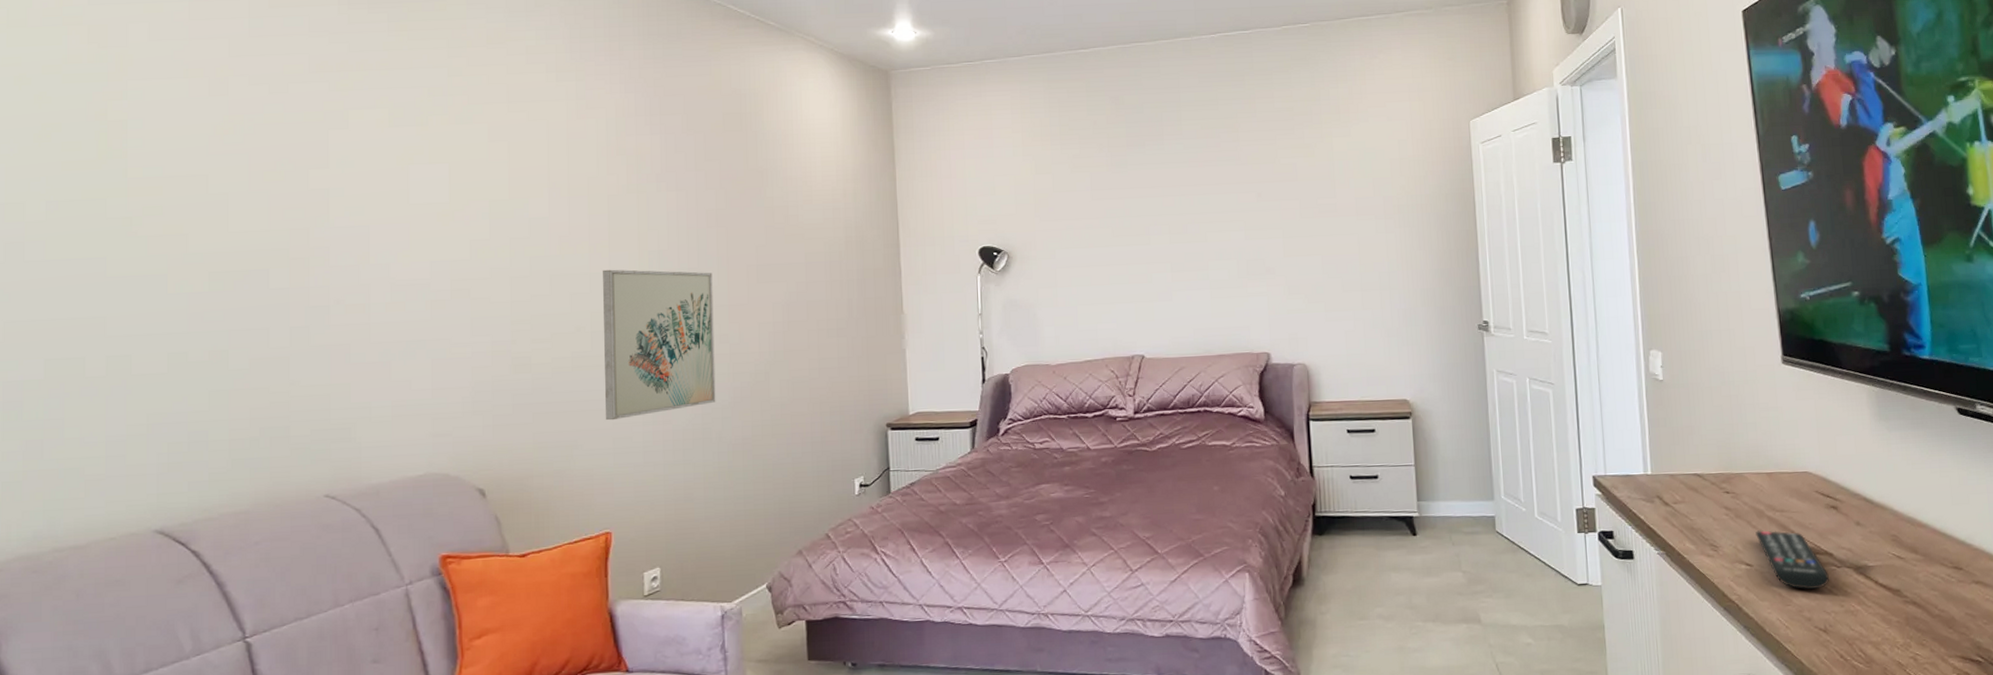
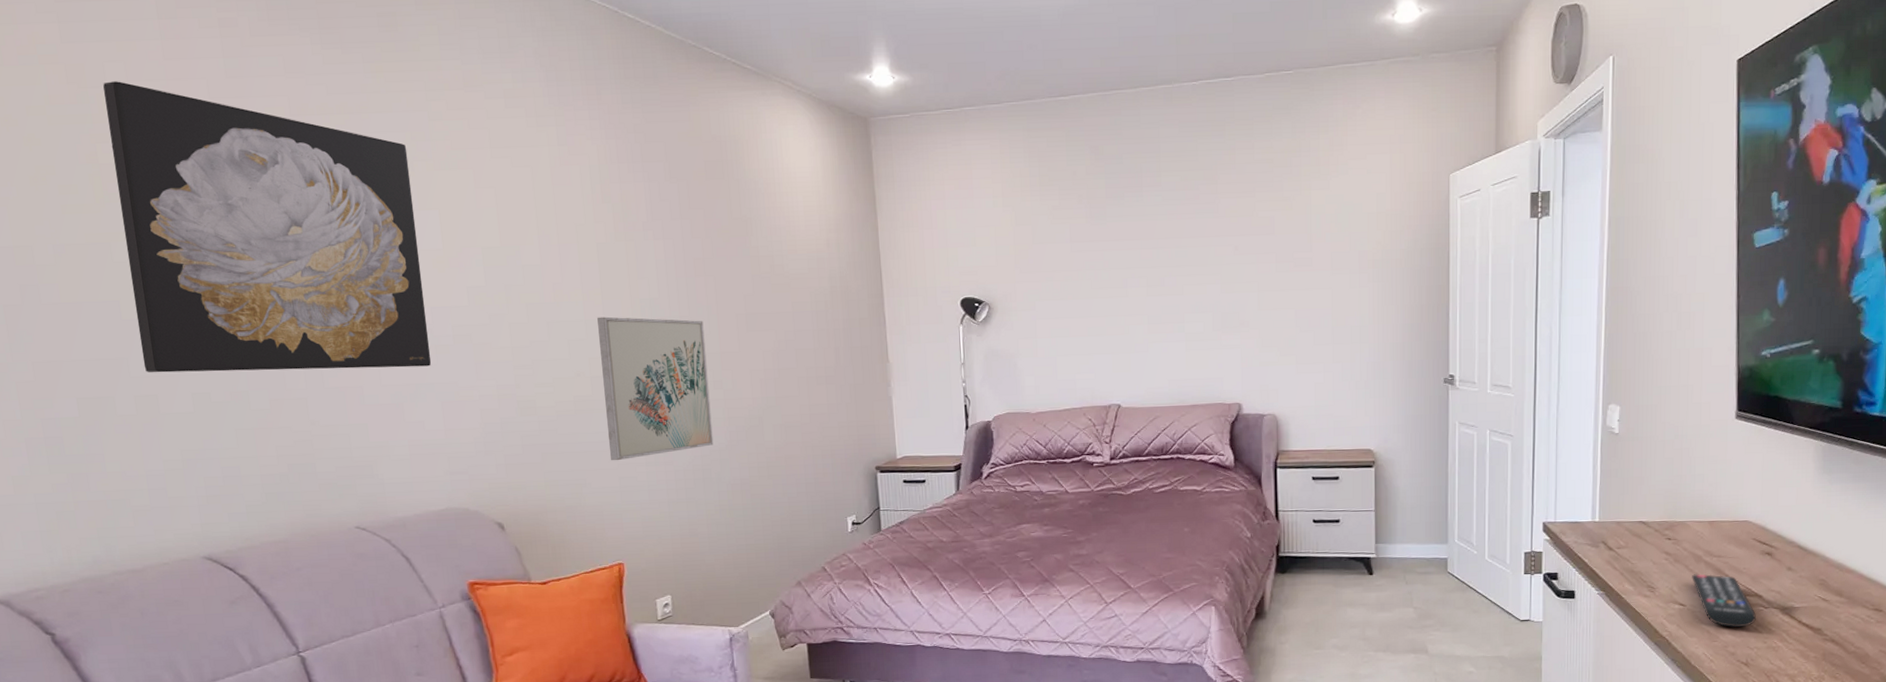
wall art: none [121,41,426,332] -> present [103,81,432,373]

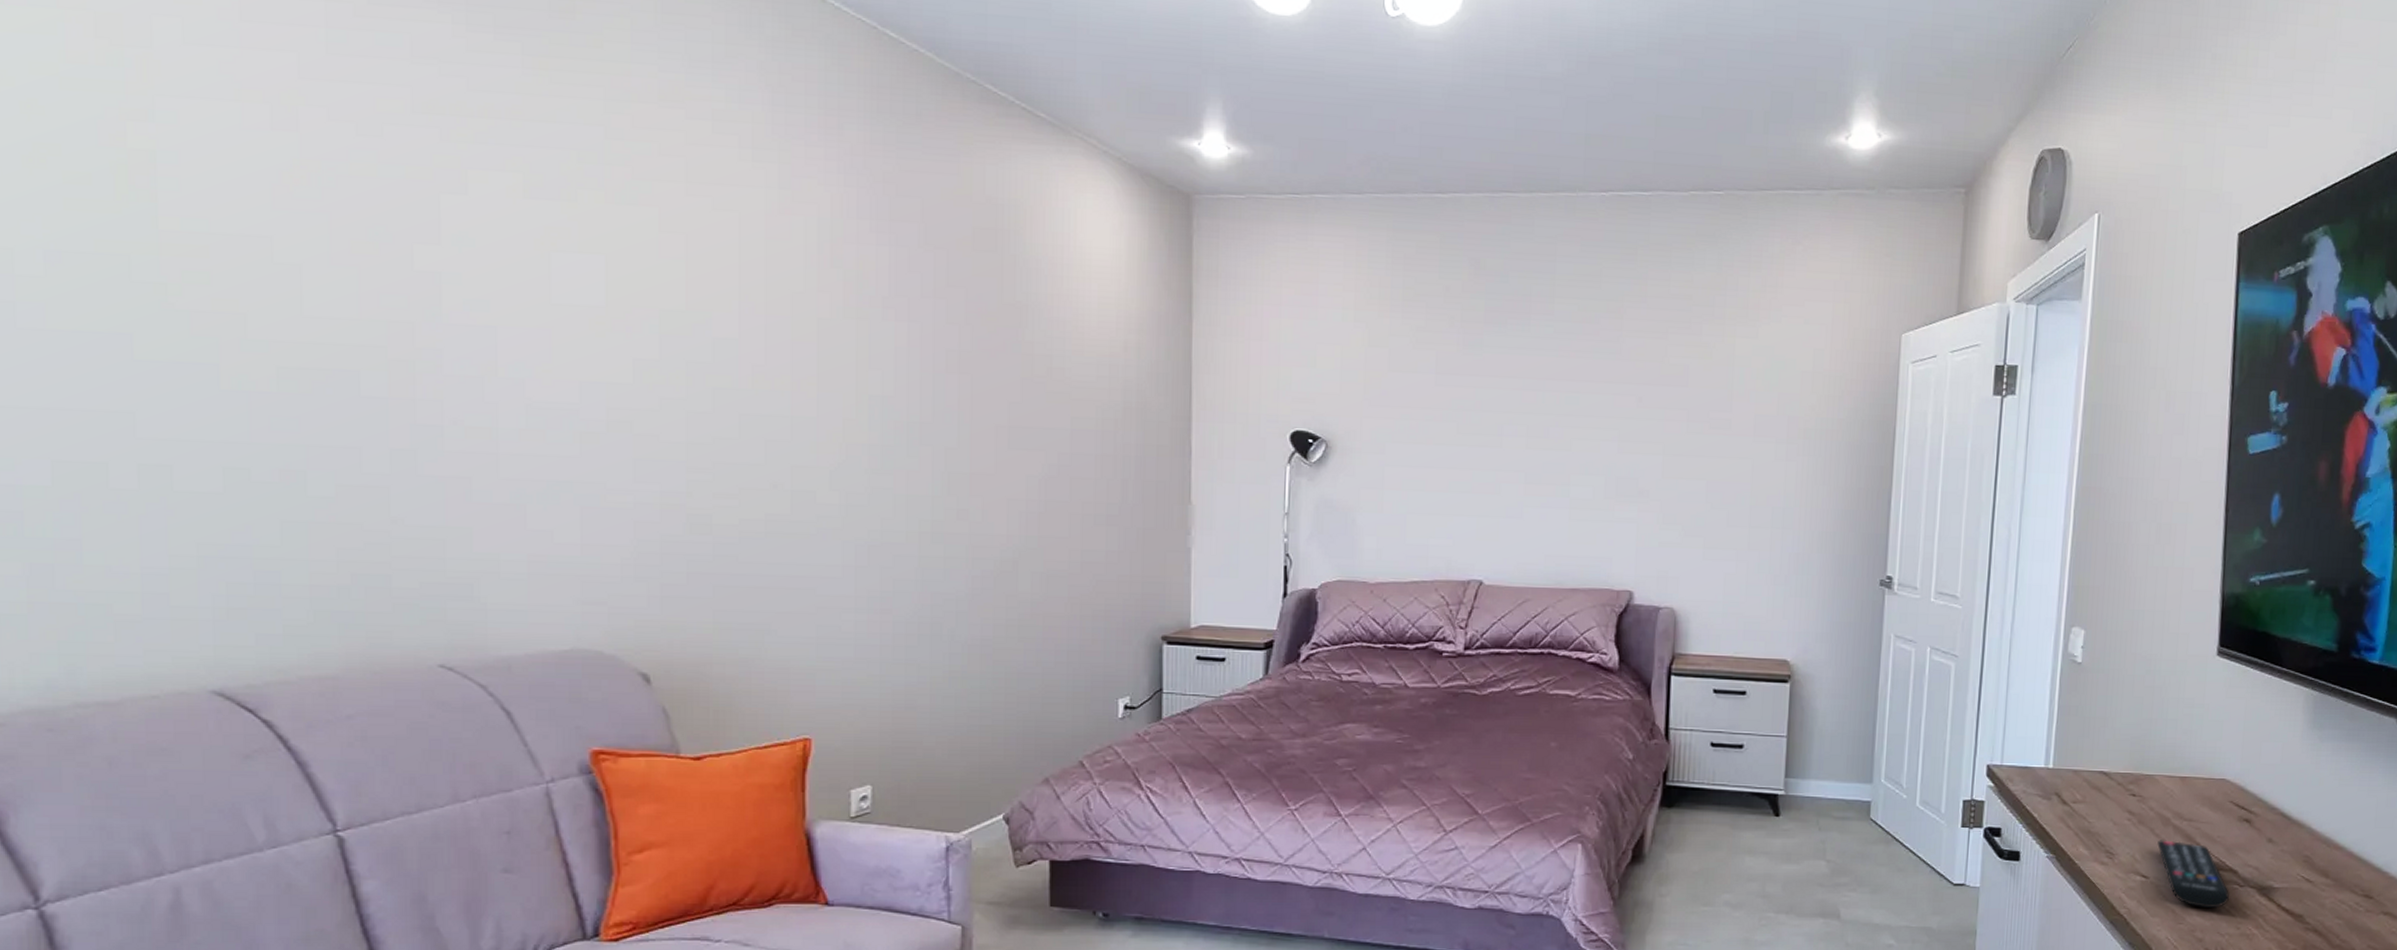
wall art: present [103,81,432,373] -> none [146,41,573,459]
wall art: present [597,316,714,461] -> none [806,413,951,603]

